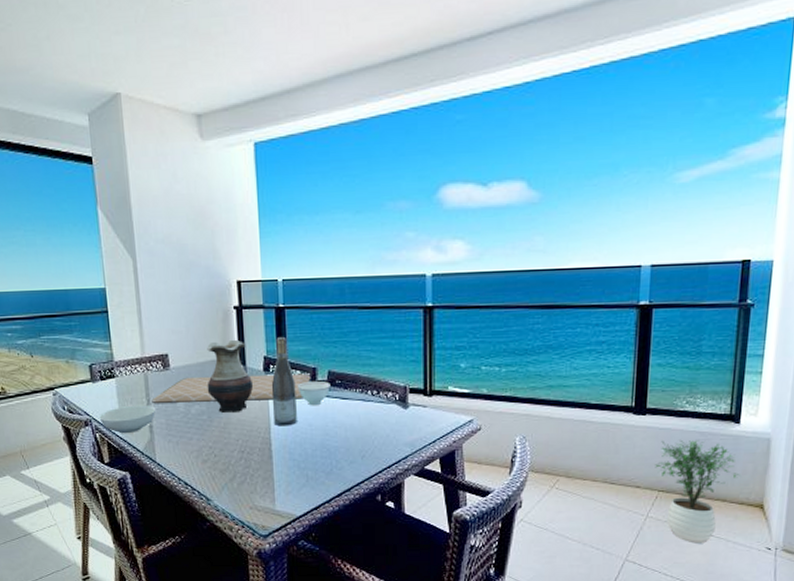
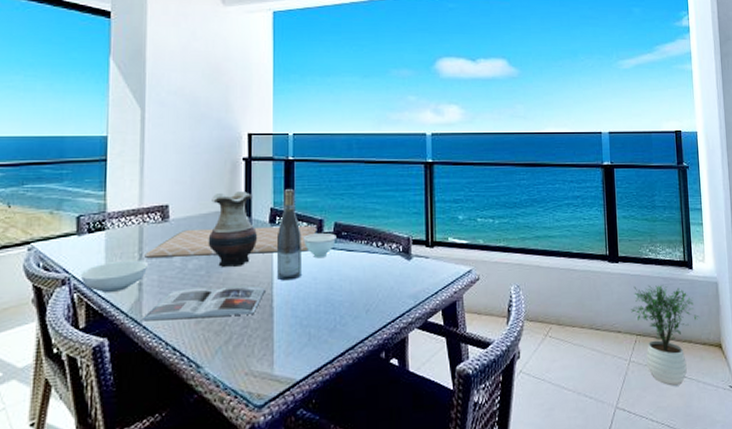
magazine: none [155,430,264,458] -> present [141,285,265,320]

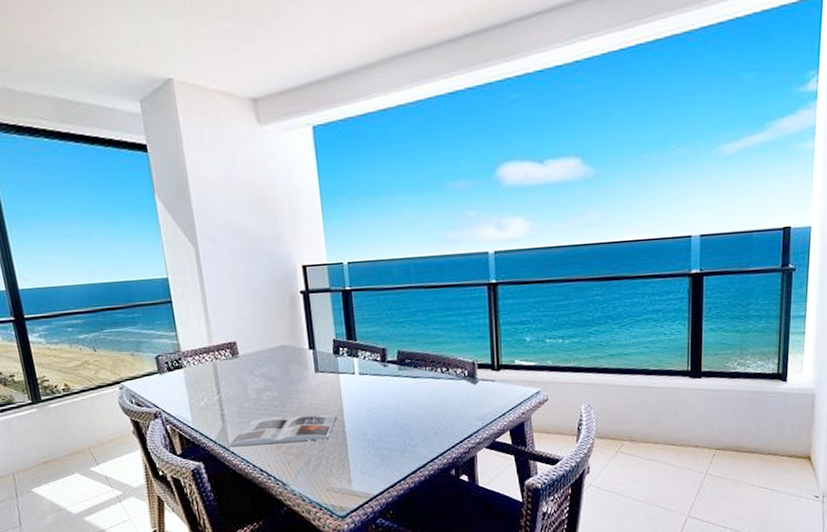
bowl: present [80,260,149,294] -> none [168,394,227,425]
placemat: present [144,225,316,258] -> none [221,354,380,392]
vase: present [208,190,258,267] -> none [275,324,325,397]
wine bottle: present [276,189,301,281] -> none [341,320,369,408]
bowl: present [303,233,336,259] -> none [367,361,401,386]
potted plant: present [631,285,699,386] -> none [711,399,789,497]

